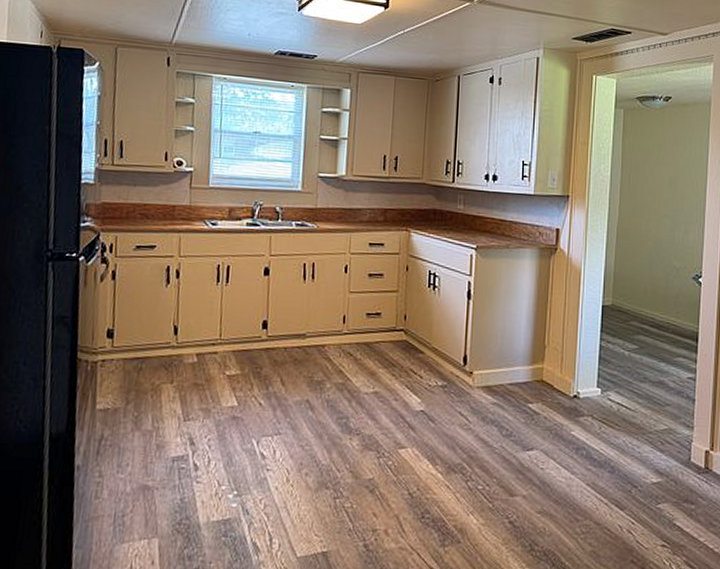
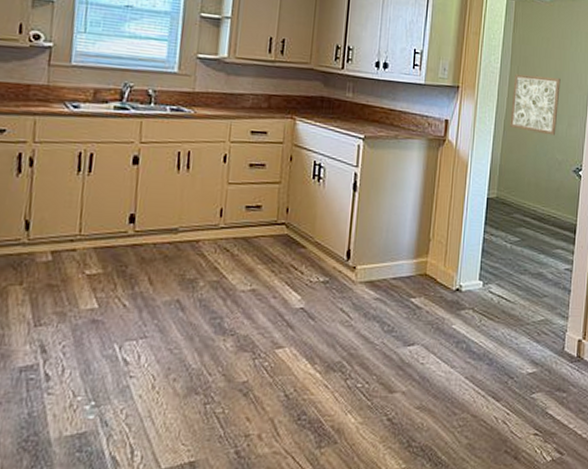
wall art: none [623,181,675,242] -> present [510,74,561,136]

